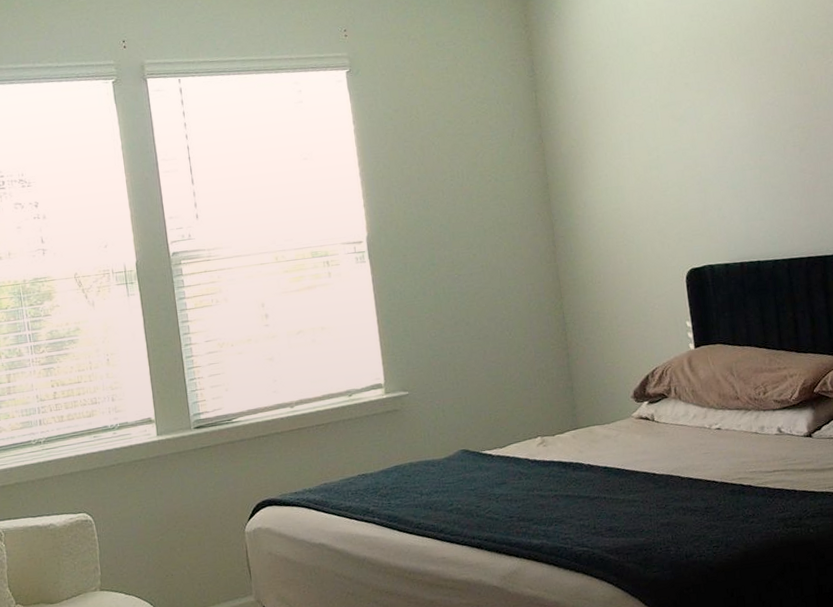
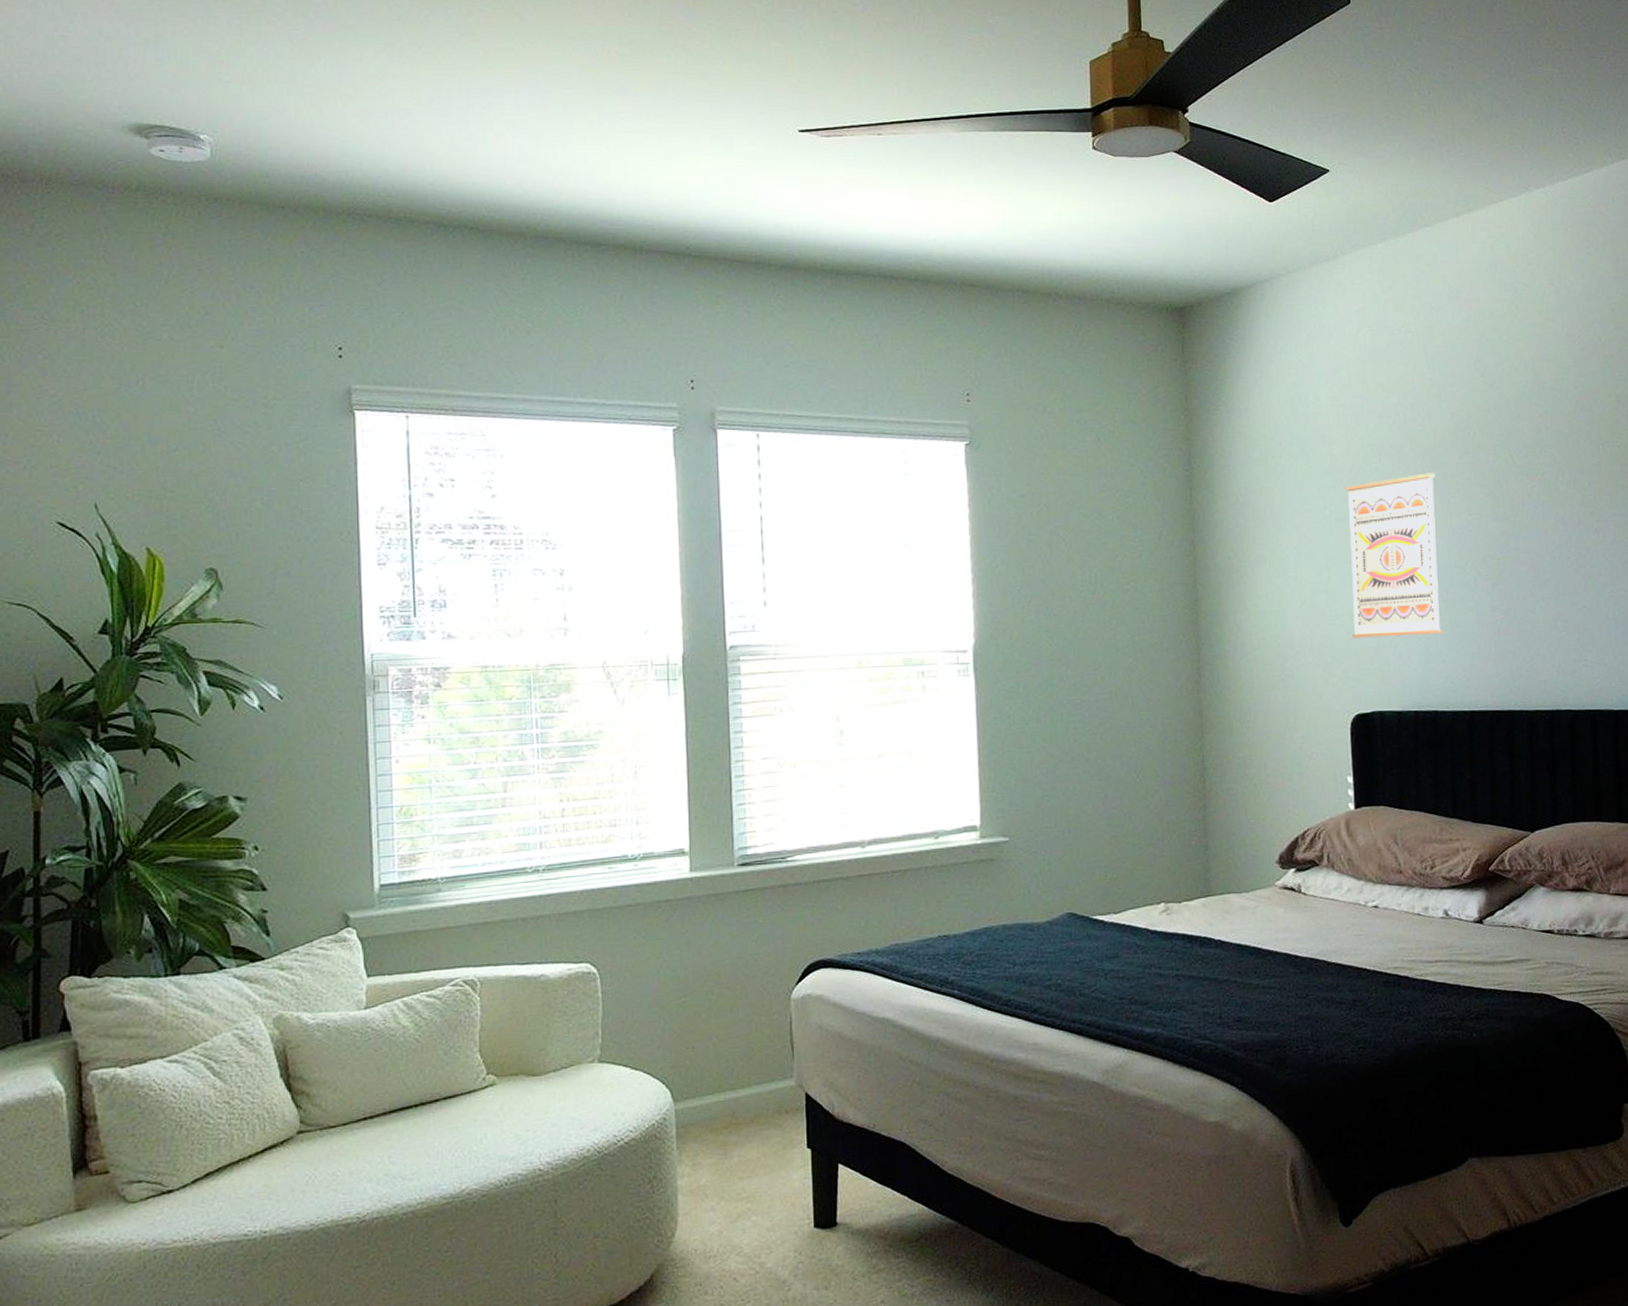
wall art: none [666,59,759,205] -> present [1346,473,1443,638]

